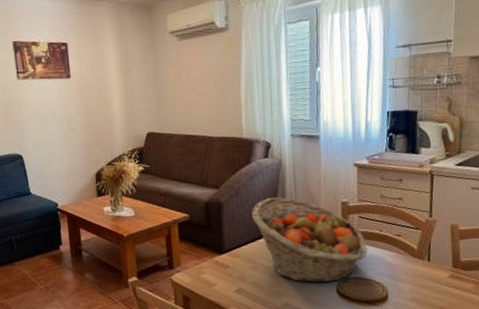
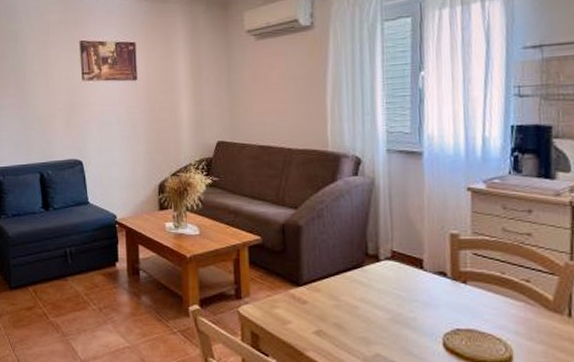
fruit basket: present [252,197,368,283] -> none [337,223,485,333]

